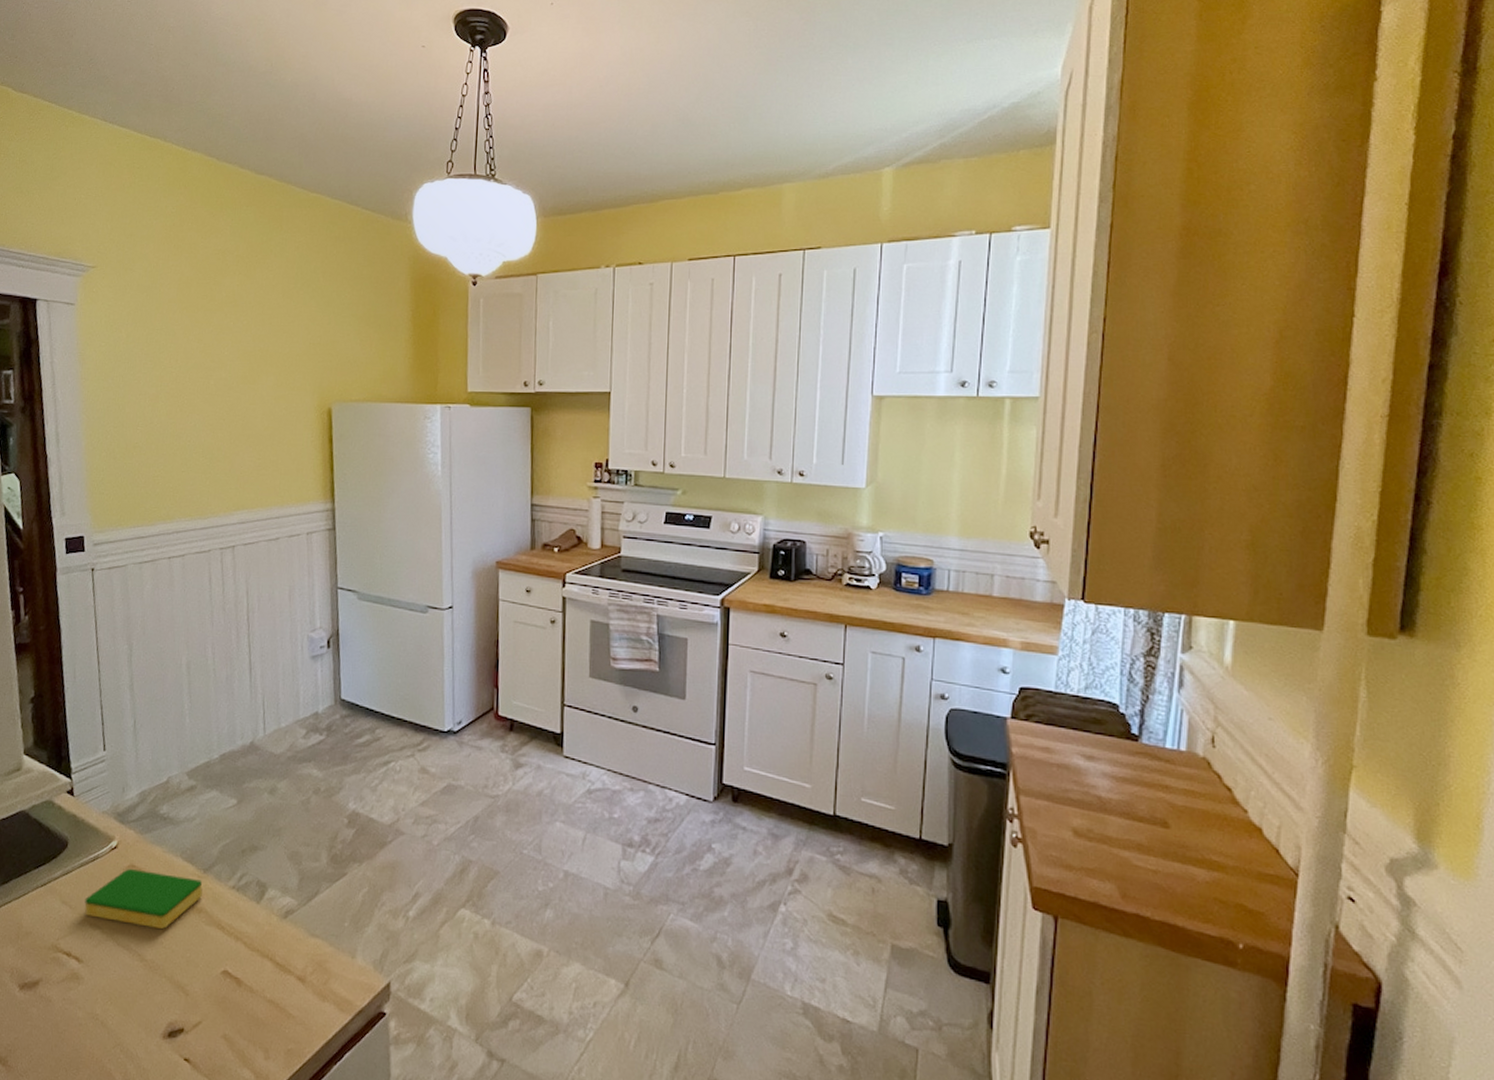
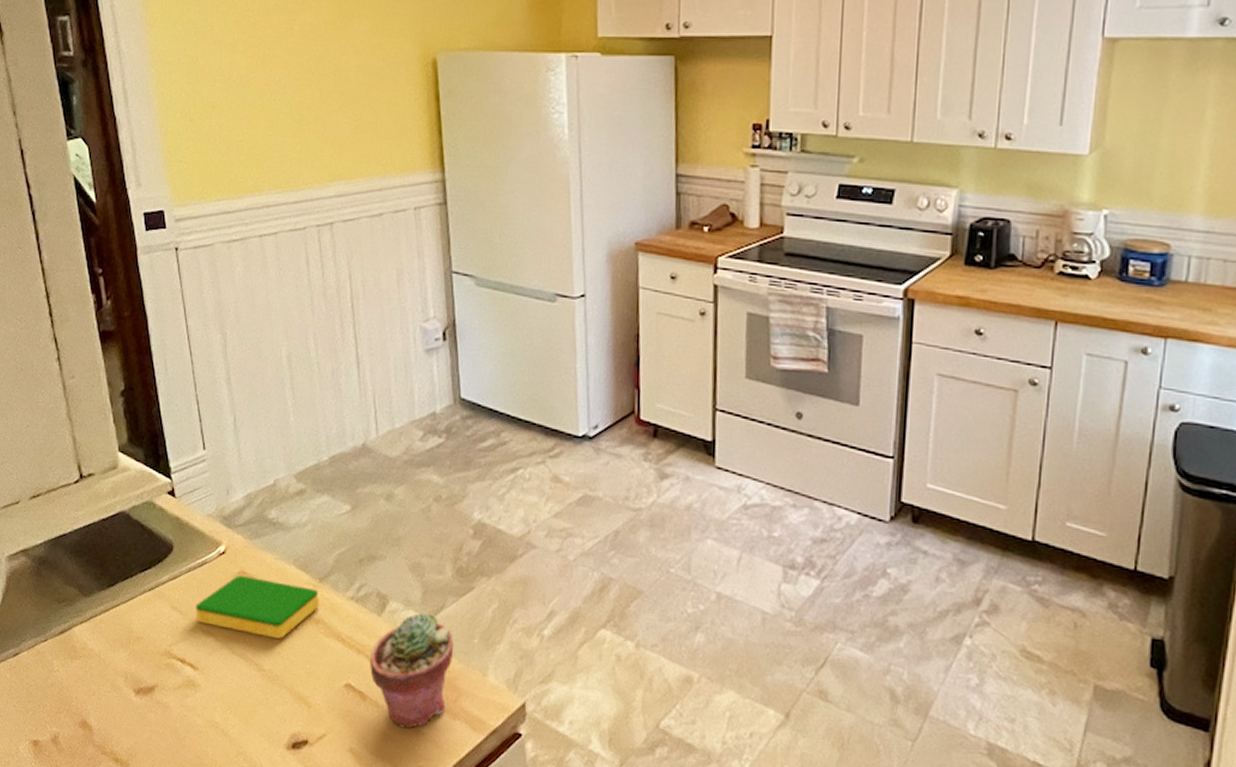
potted succulent: none [247,898,327,1012] -> present [370,612,454,728]

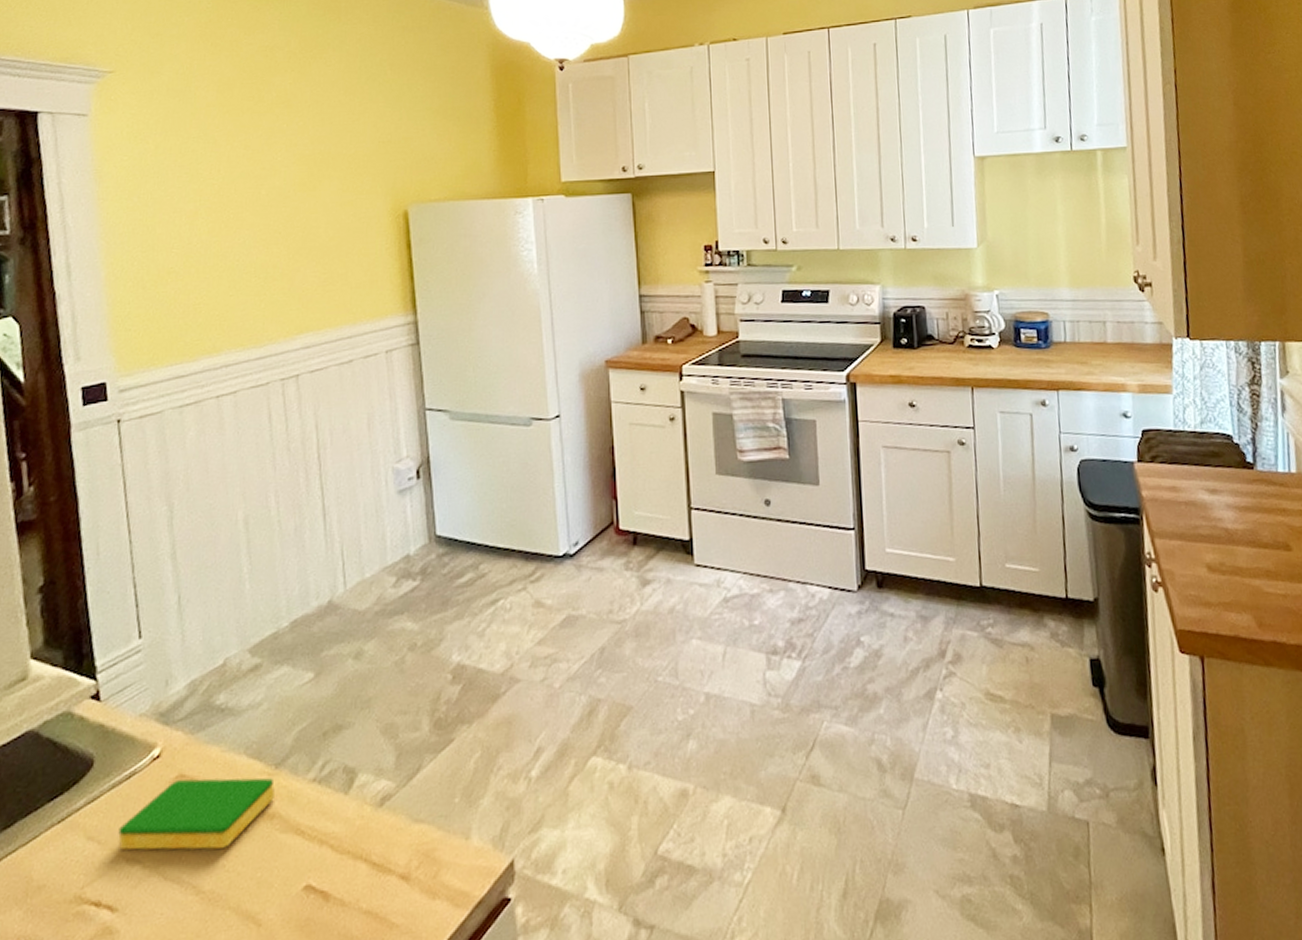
potted succulent: present [370,612,454,728] -> none [334,778,433,925]

